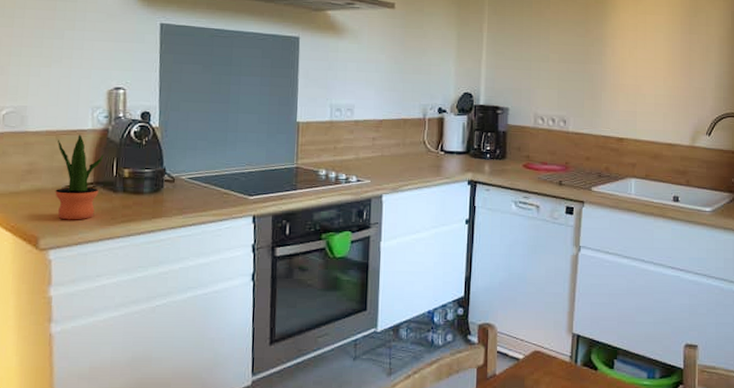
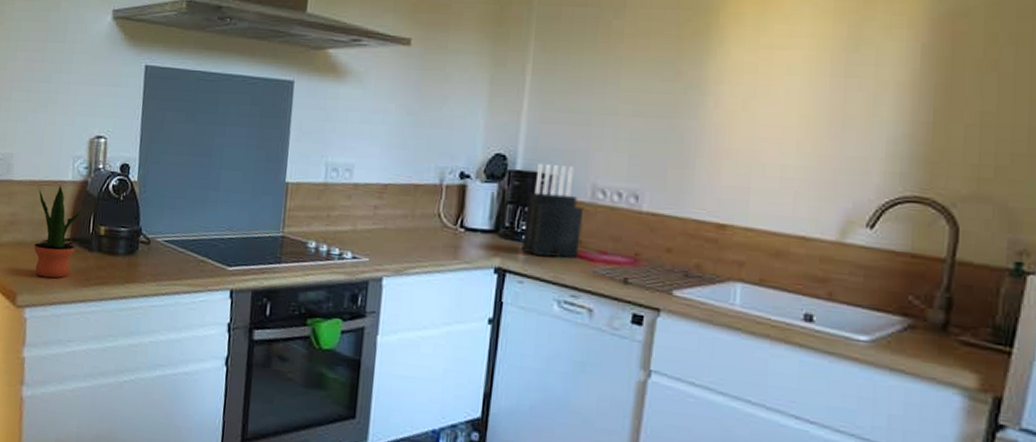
knife block: none [487,99,529,169] -> present [521,163,583,259]

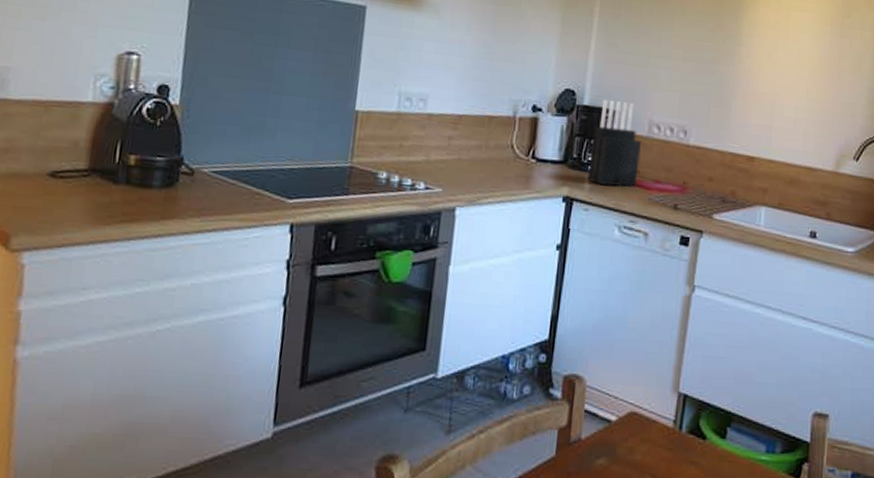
potted plant: present [34,186,82,279] -> none [37,107,106,216]

